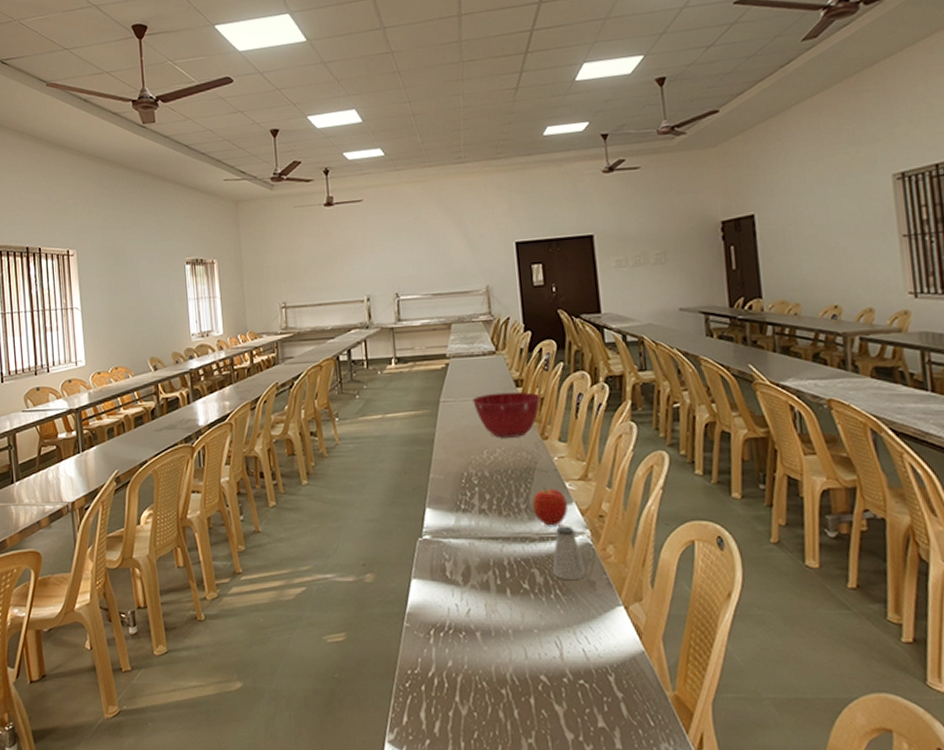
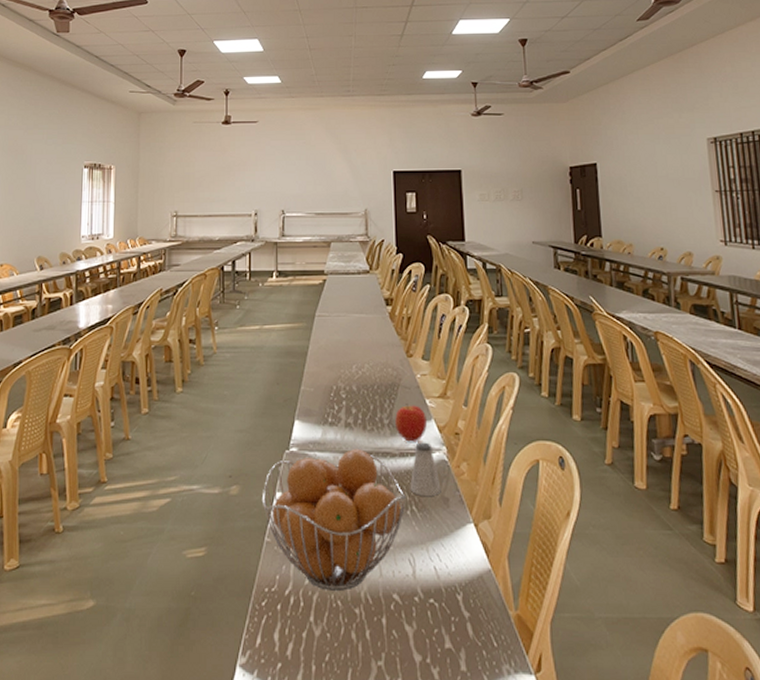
fruit basket: none [397,535,549,672] -> present [262,449,406,591]
mixing bowl: present [473,391,541,438] -> none [346,310,408,354]

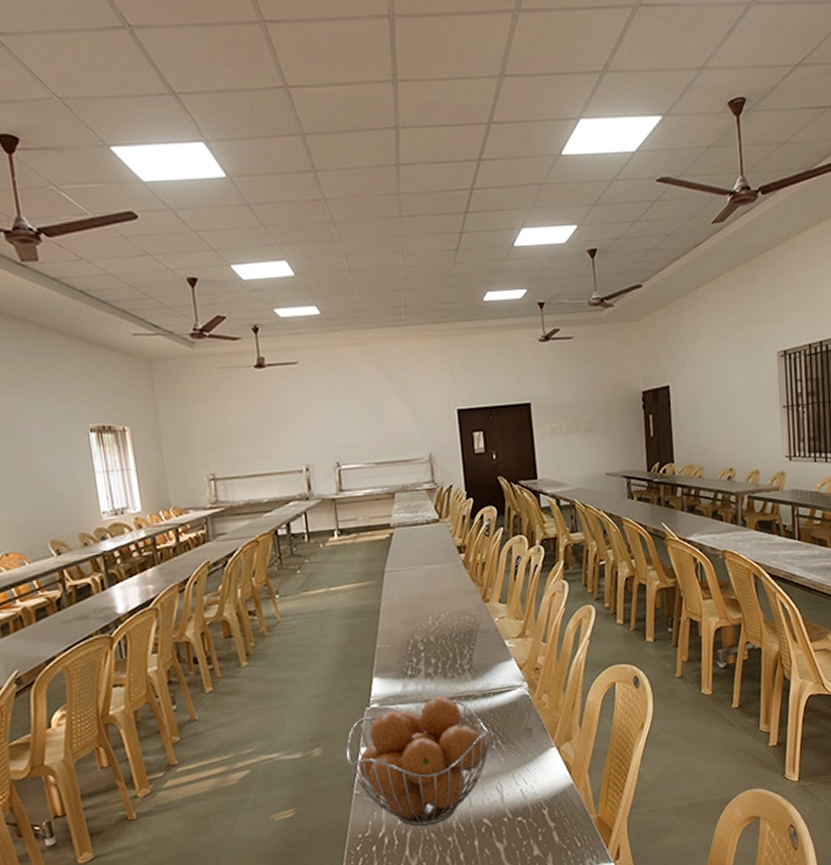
apple: present [395,404,427,442] -> none [475,647,507,683]
saltshaker: present [410,442,441,497] -> none [493,680,524,730]

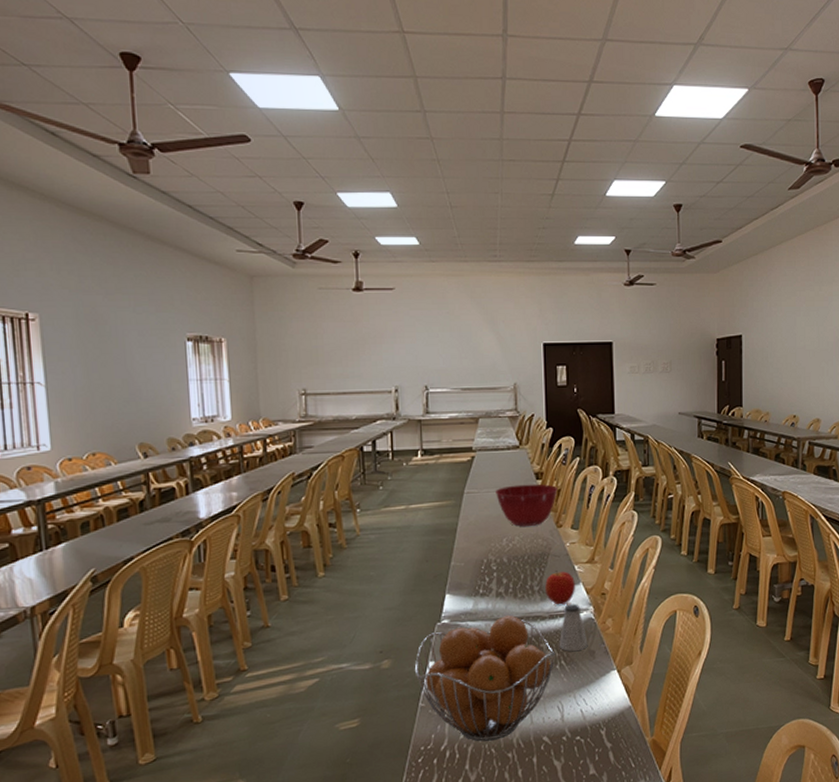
mixing bowl: none [417,558,483,604] -> present [496,484,558,527]
apple: none [475,647,507,683] -> present [545,571,575,605]
saltshaker: none [493,680,524,730] -> present [559,604,588,652]

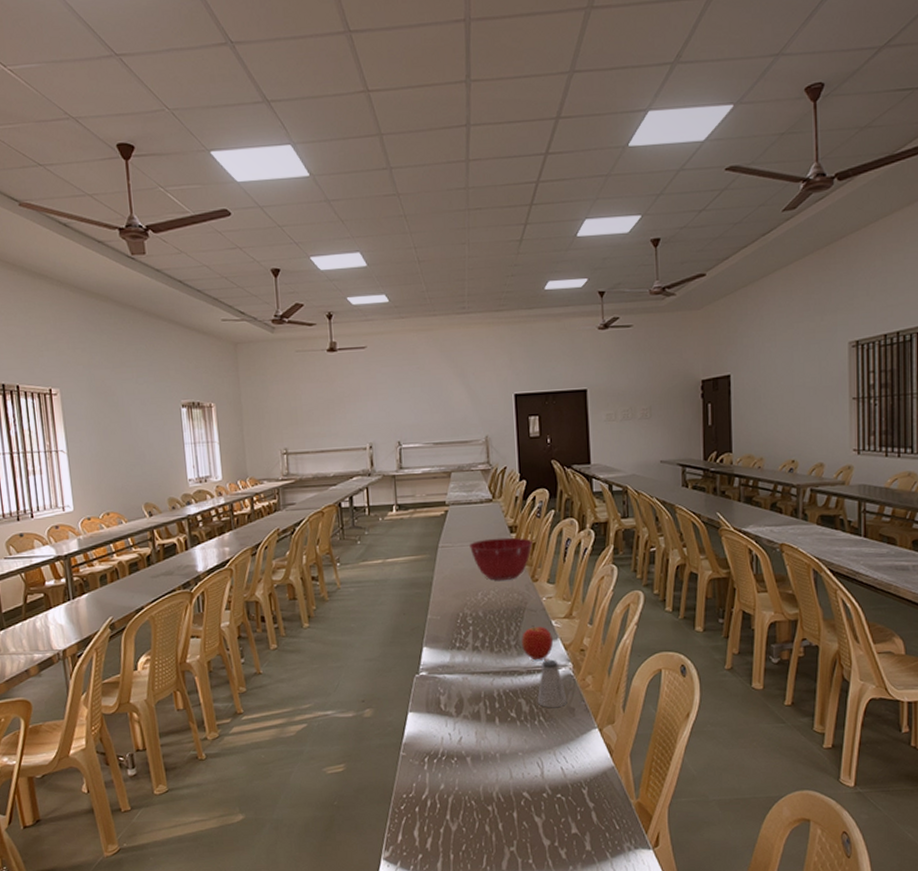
fruit basket: present [414,615,555,742] -> none [395,669,534,793]

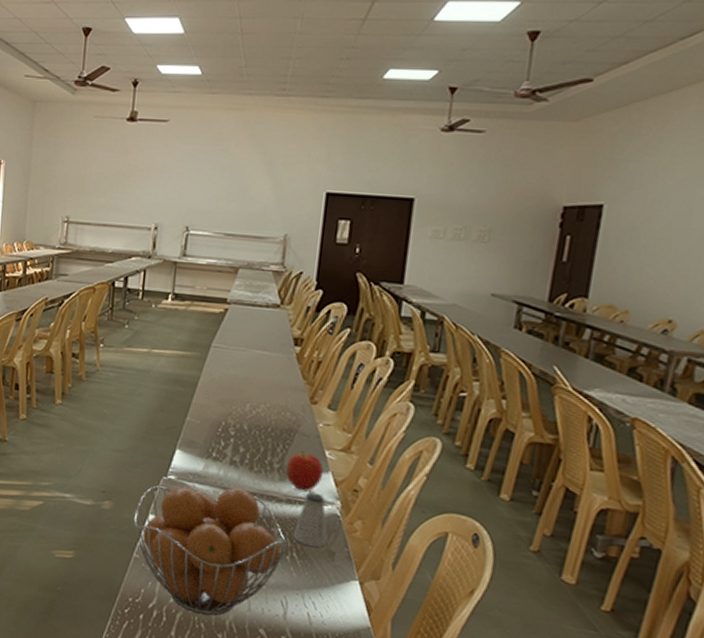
fruit basket: none [395,669,534,793] -> present [133,485,287,616]
mixing bowl: present [470,537,533,581] -> none [245,347,319,397]

